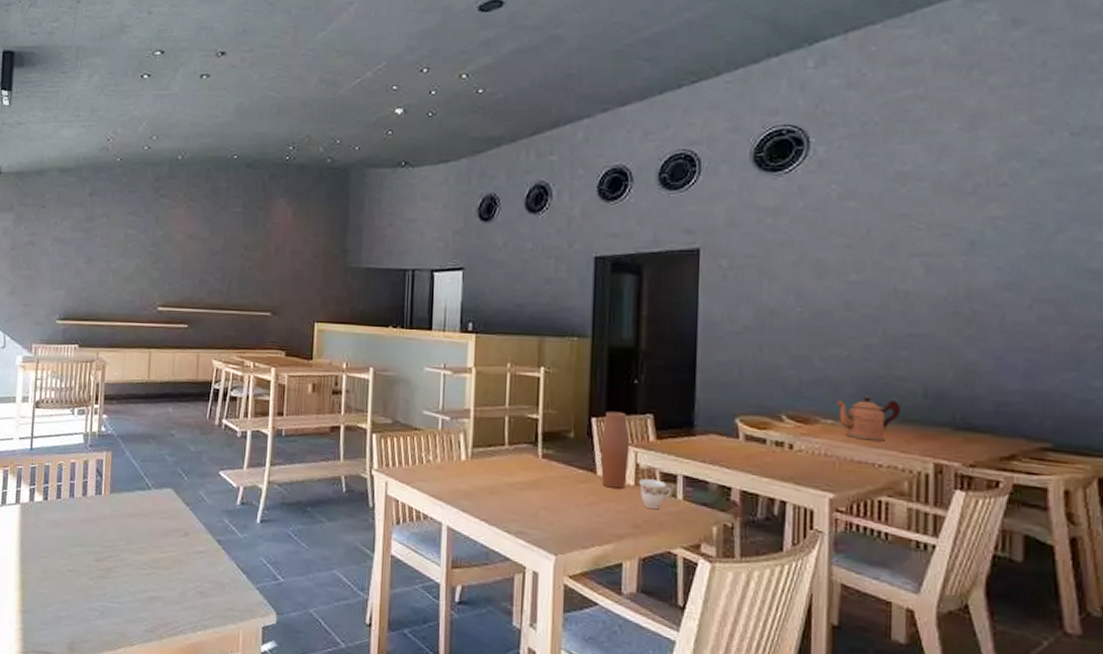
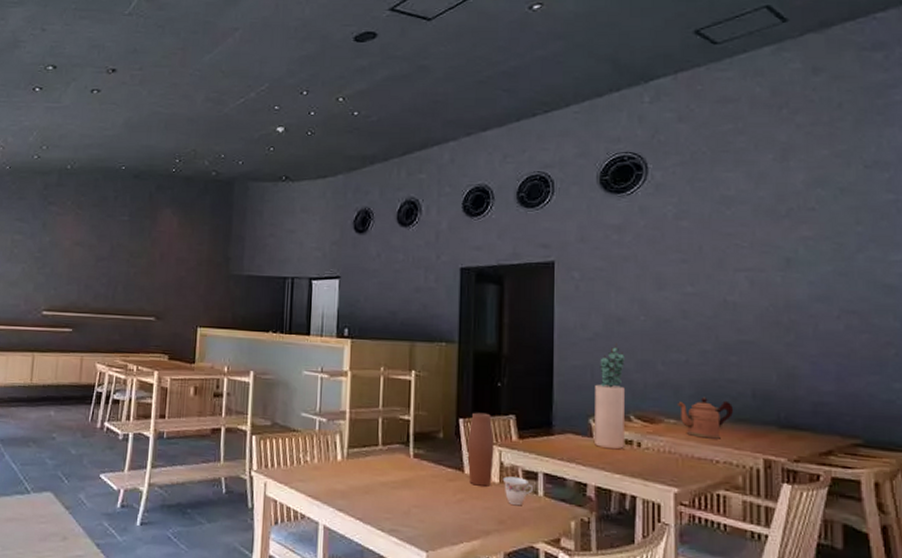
vase: none [741,337,778,452] -> present [595,343,626,450]

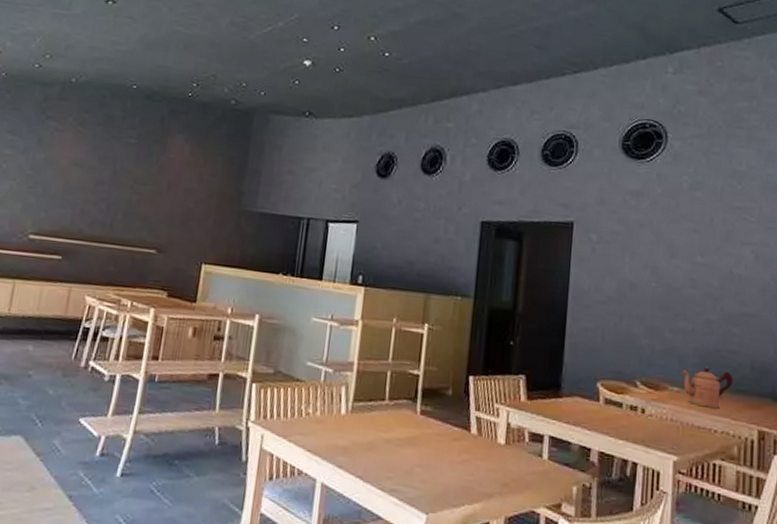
vase: present [467,412,495,487] -> none [474,370,503,448]
teacup: present [502,476,533,506] -> none [508,438,538,469]
vase: present [595,343,626,450] -> none [601,308,635,416]

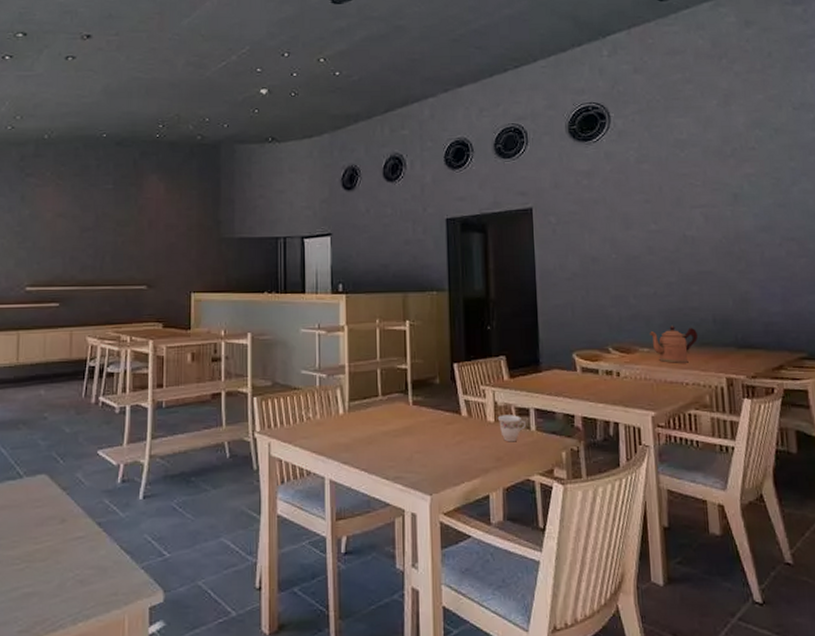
teacup: none [508,438,538,469] -> present [497,415,526,442]

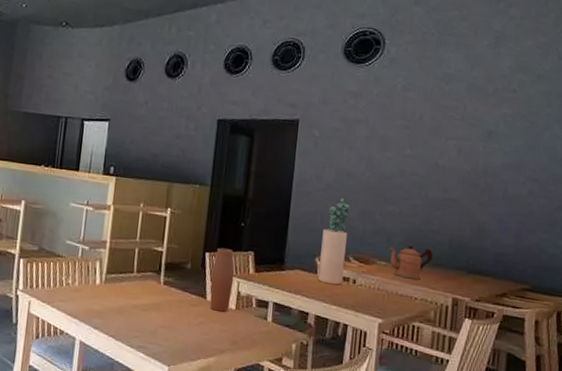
vase: none [462,356,488,426] -> present [210,247,235,312]
teacup: present [497,415,526,442] -> none [238,304,263,330]
vase: none [576,281,605,381] -> present [318,194,350,286]

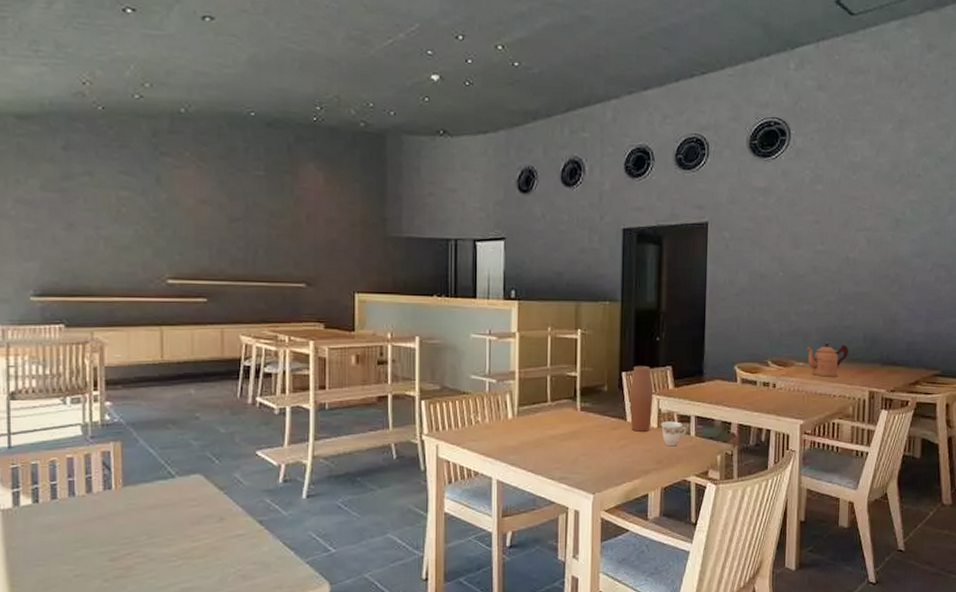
teacup: none [238,304,263,330] -> present [660,421,686,446]
vase: present [318,194,350,286] -> none [738,297,765,391]

